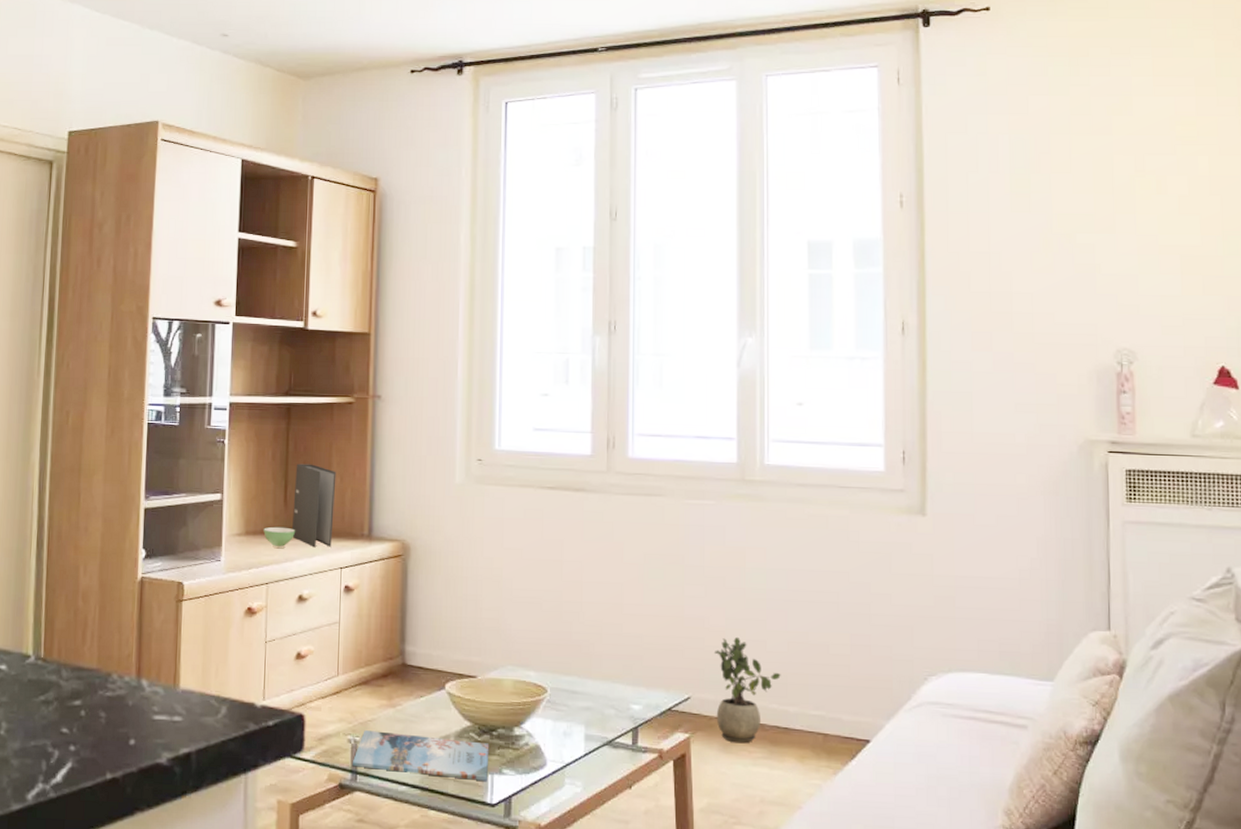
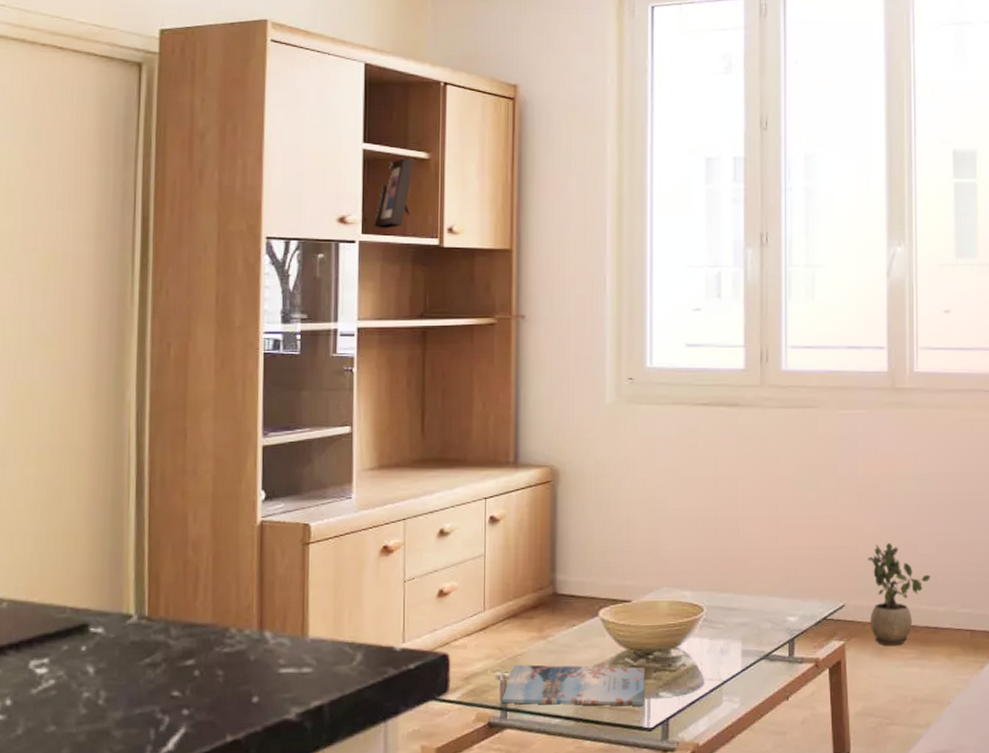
picture frame: none [246,246,284,312] -> present [374,158,414,229]
bowl: present [263,526,296,549] -> none [399,458,435,482]
binder: present [292,463,336,548] -> none [431,390,478,479]

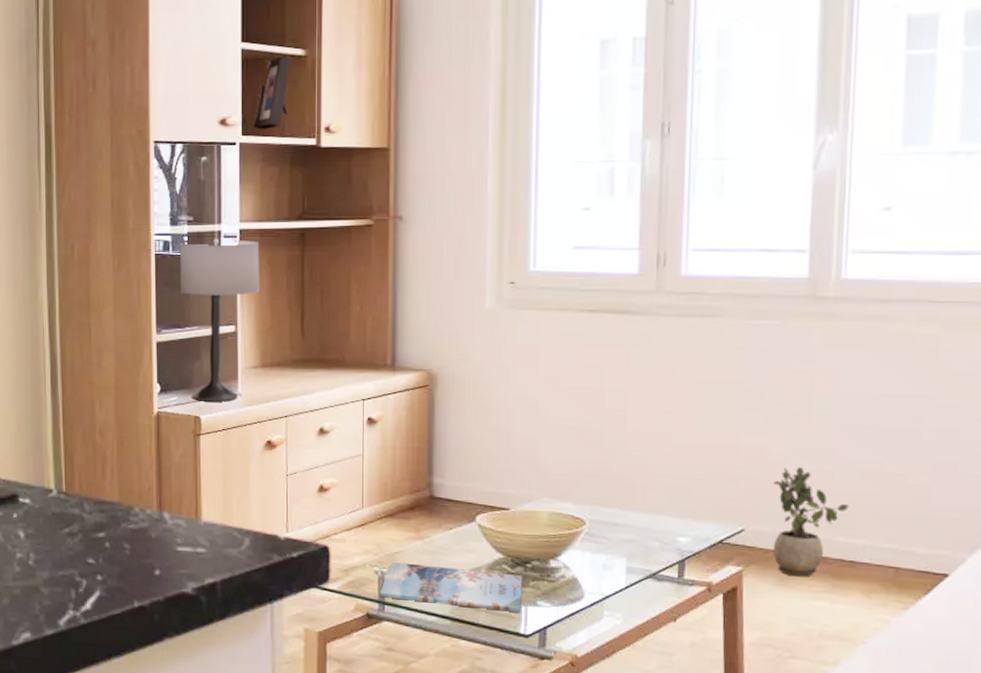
table lamp: none [288,336,378,507] -> present [178,238,259,402]

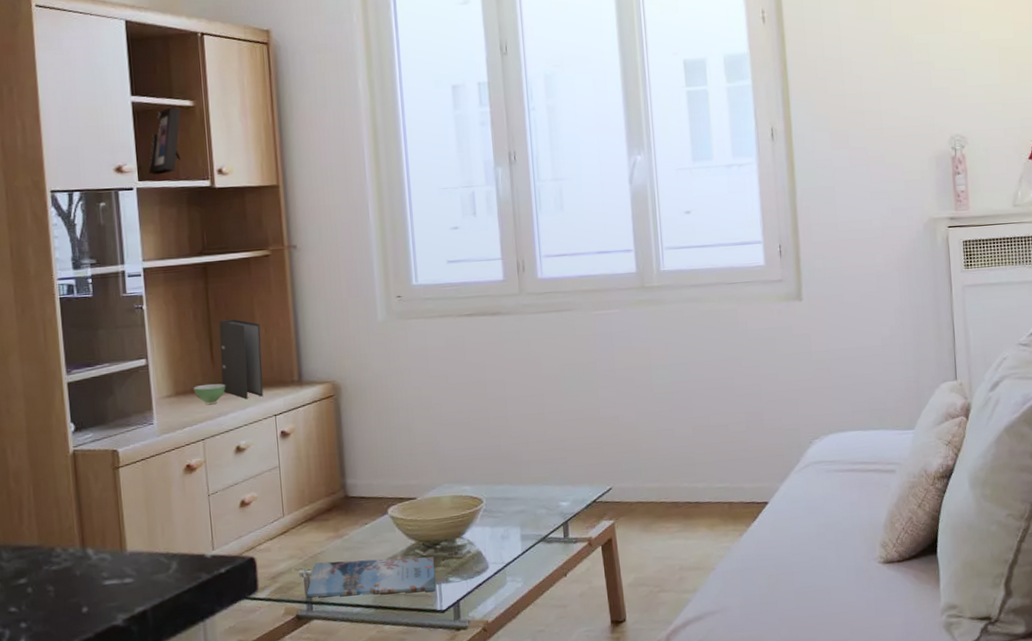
table lamp: present [178,238,259,402] -> none [84,277,167,435]
bowl: none [281,358,315,381] -> present [193,383,226,405]
binder: none [311,292,356,379] -> present [219,319,264,399]
potted plant: present [772,466,849,577] -> none [629,428,689,522]

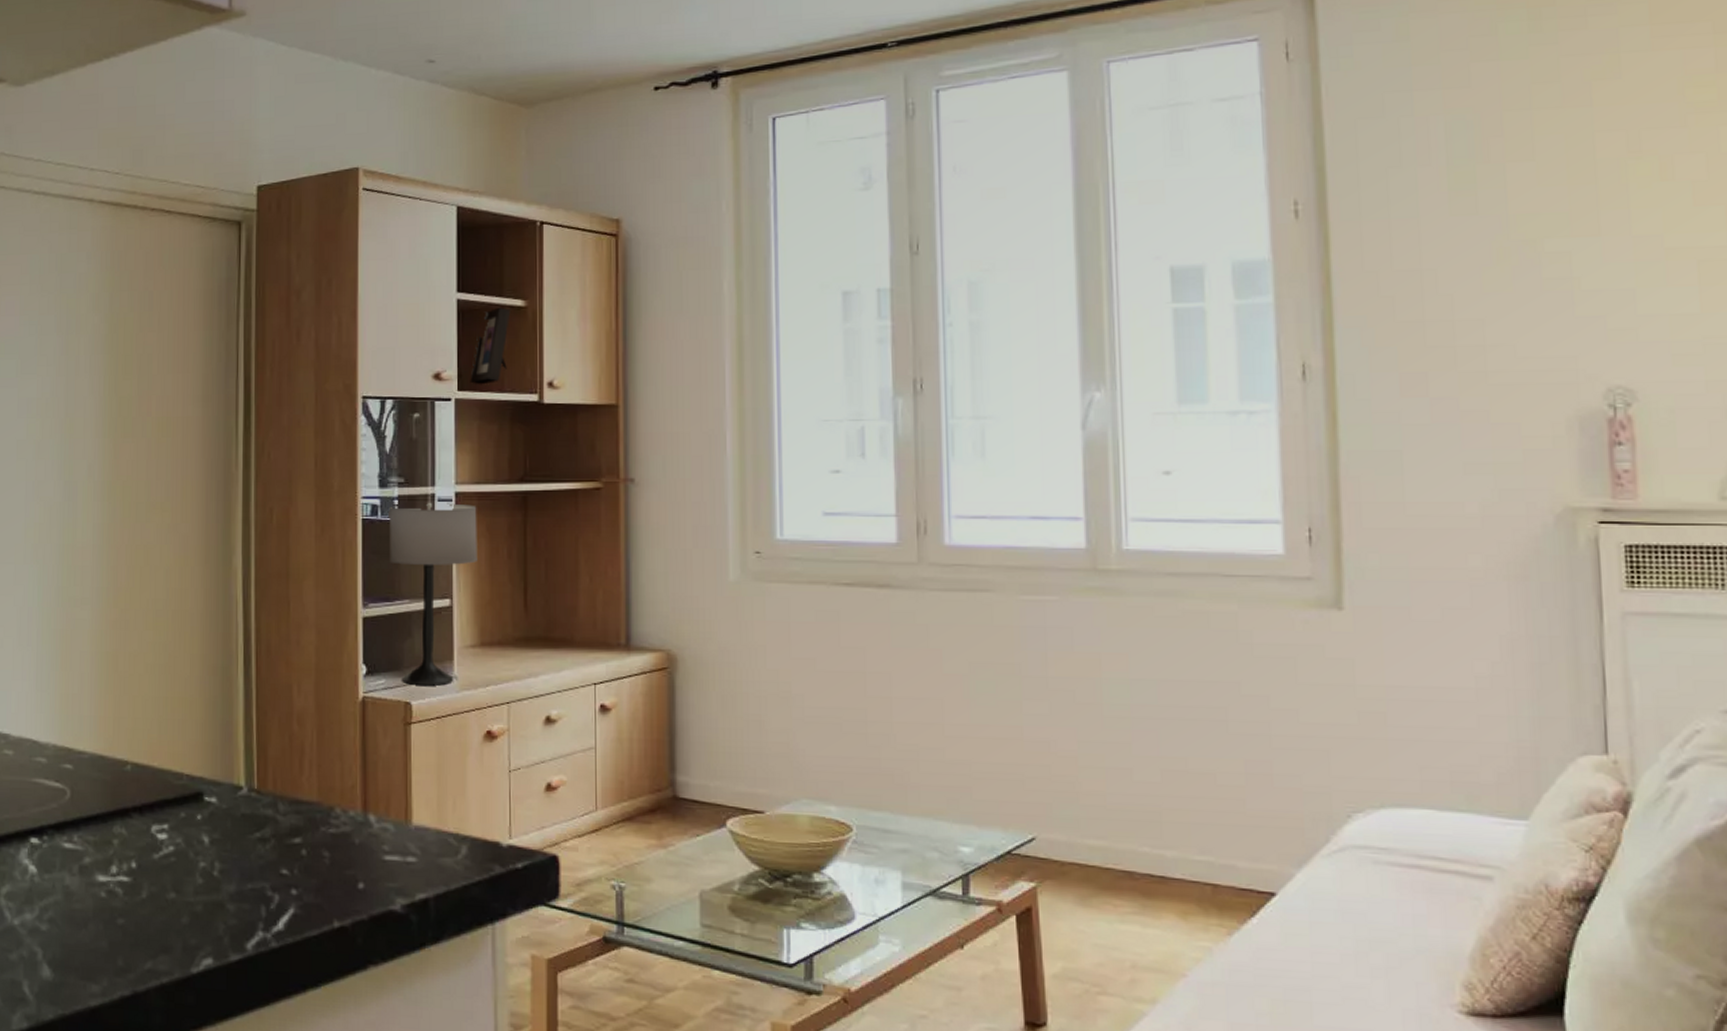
table lamp: none [84,277,167,435] -> present [387,502,477,686]
bowl: present [193,383,226,405] -> none [501,636,539,662]
binder: present [219,319,264,399] -> none [535,562,585,660]
magazine: present [306,556,436,598] -> none [617,875,784,936]

